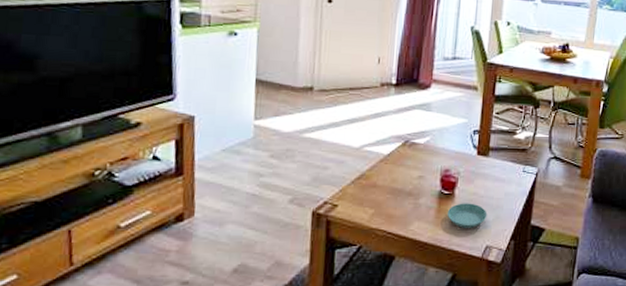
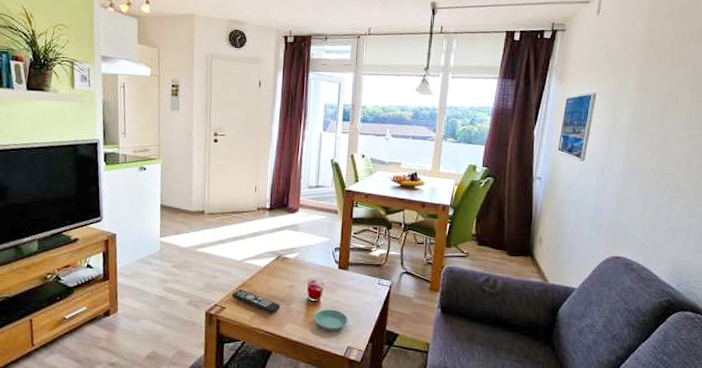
remote control: none [346,181,407,210] -> present [231,289,281,314]

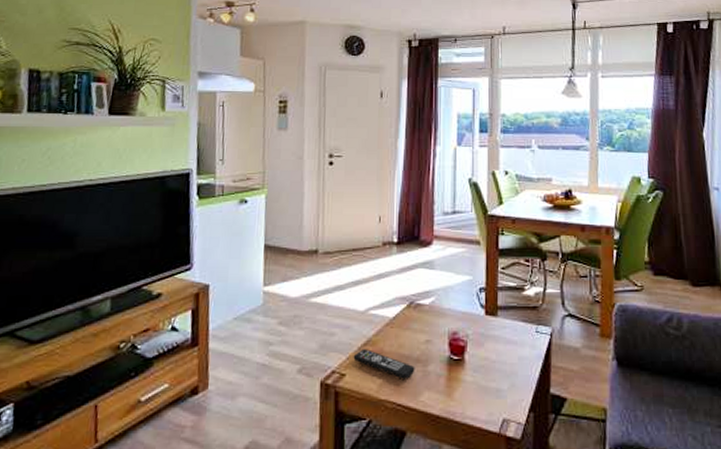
saucer: present [314,309,348,331] -> none [458,369,501,398]

